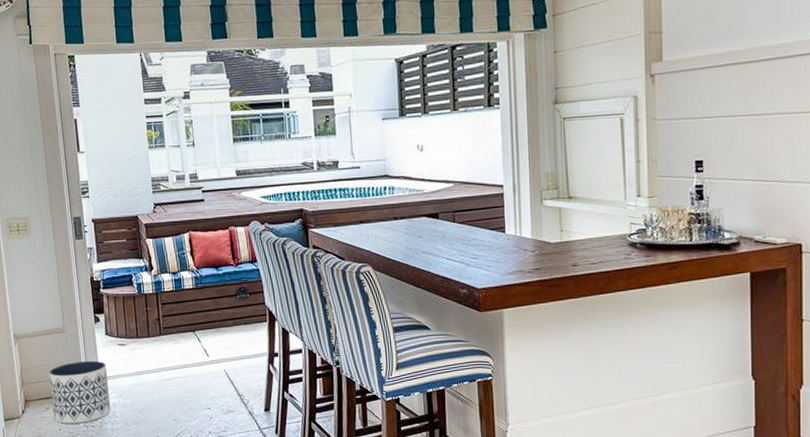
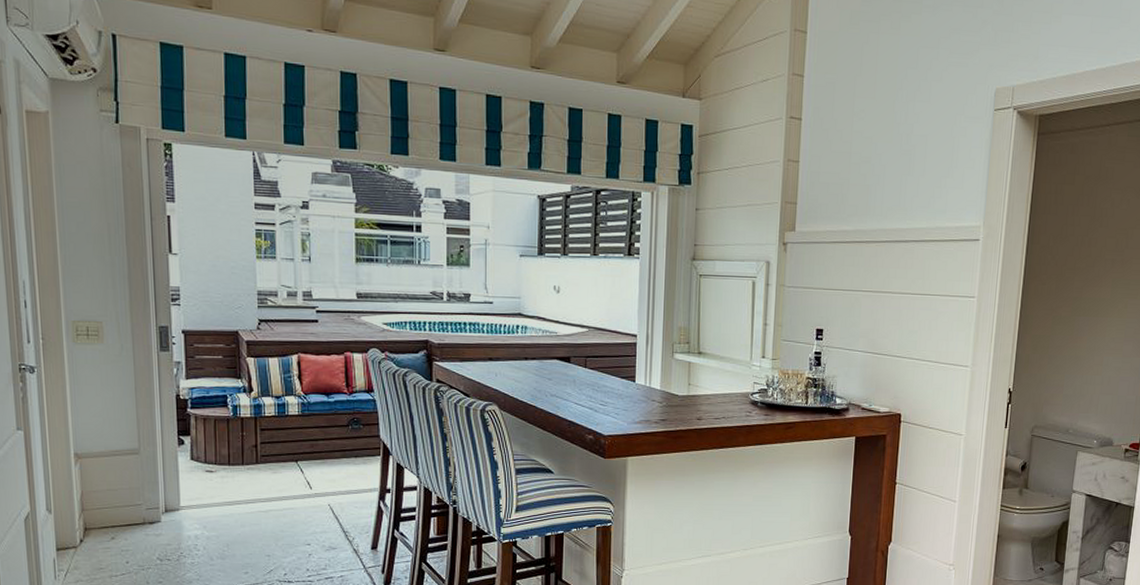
planter: present [49,360,111,424] -> none [117,487,192,556]

